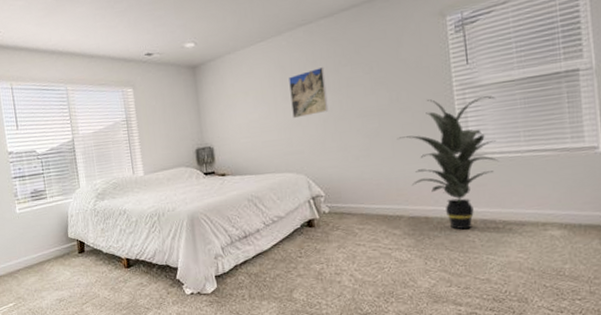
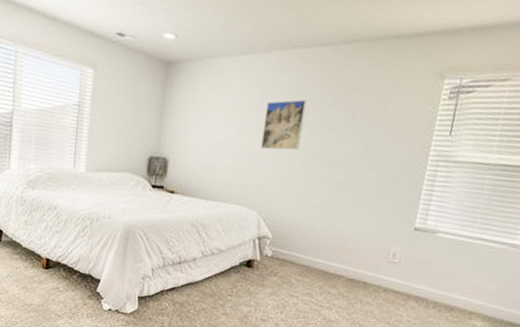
indoor plant: present [397,96,499,230] -> none [359,163,466,303]

